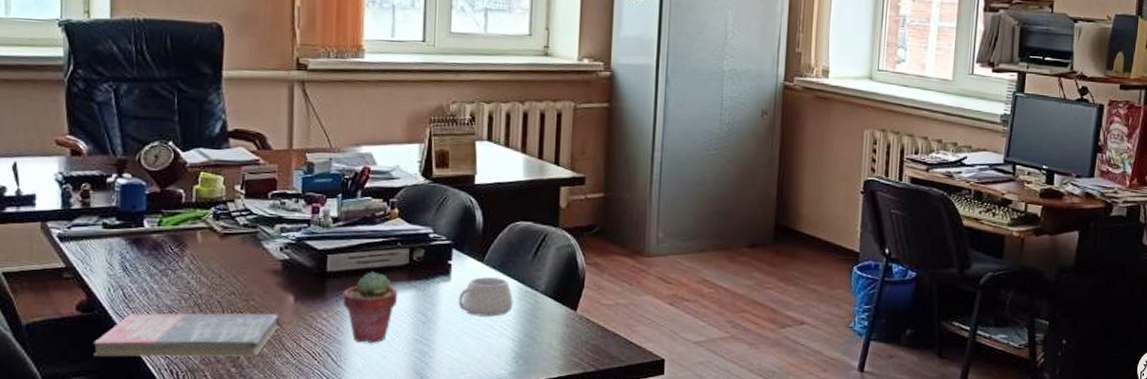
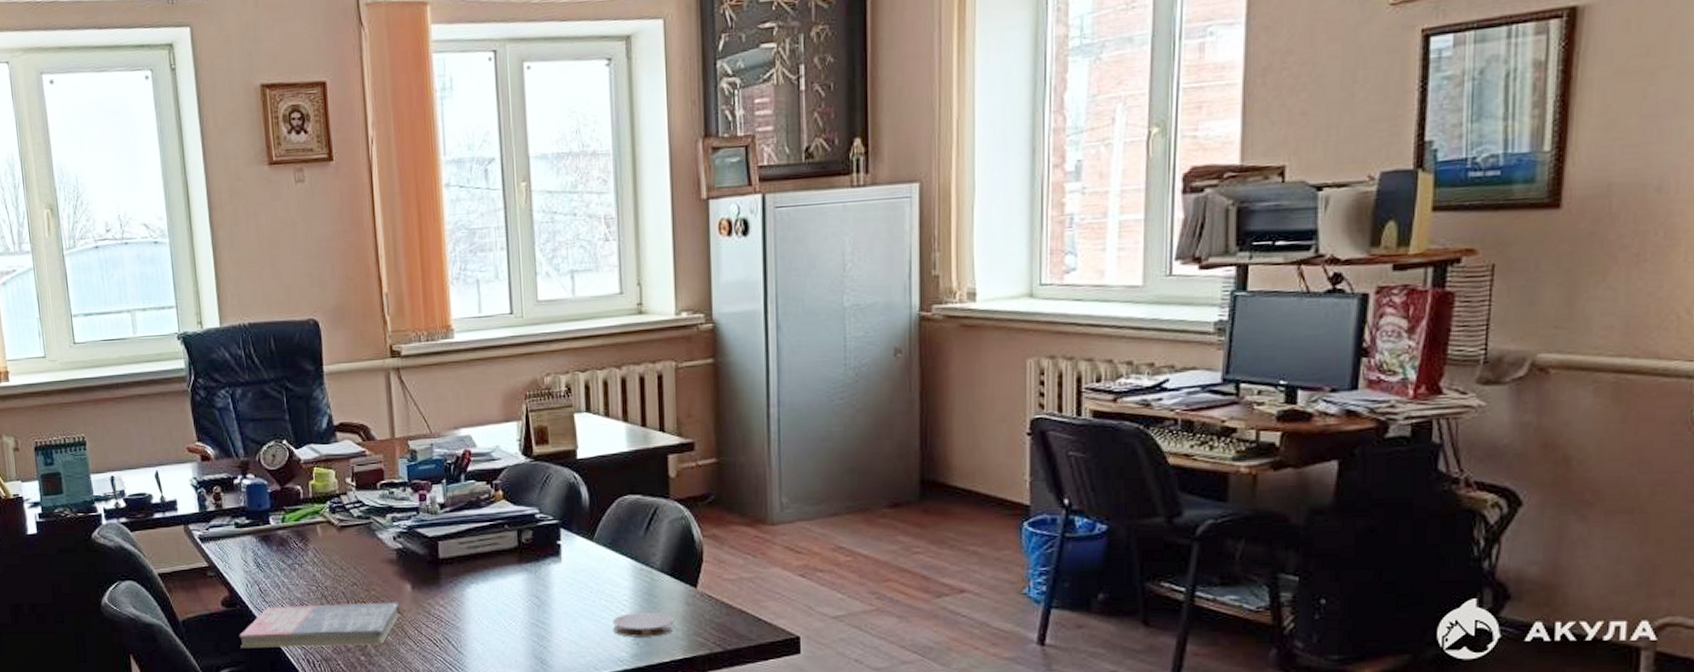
potted succulent: present [342,272,398,343] -> none [456,556,511,628]
mug: present [458,277,513,317] -> none [571,556,628,597]
coaster: none [495,331,553,356] -> present [613,611,674,637]

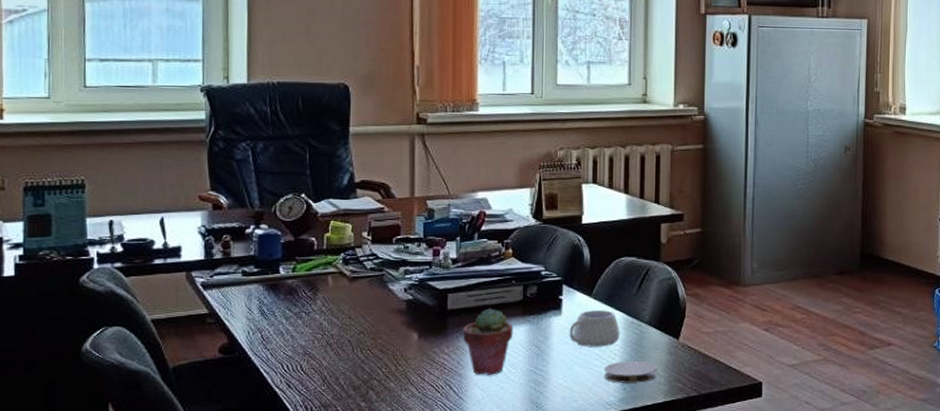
book: present [238,602,401,649] -> none [234,350,405,396]
potted succulent: none [456,556,511,628] -> present [462,308,514,375]
mug: none [571,556,628,597] -> present [569,310,620,347]

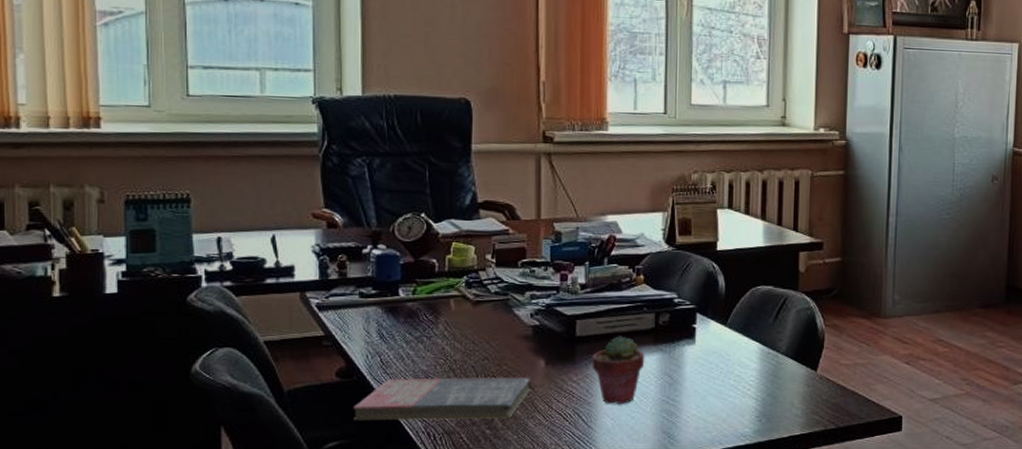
book: none [234,350,405,396] -> present [352,377,532,421]
mug: present [569,310,620,347] -> none [703,340,756,377]
coaster: present [604,360,657,383] -> none [739,391,794,415]

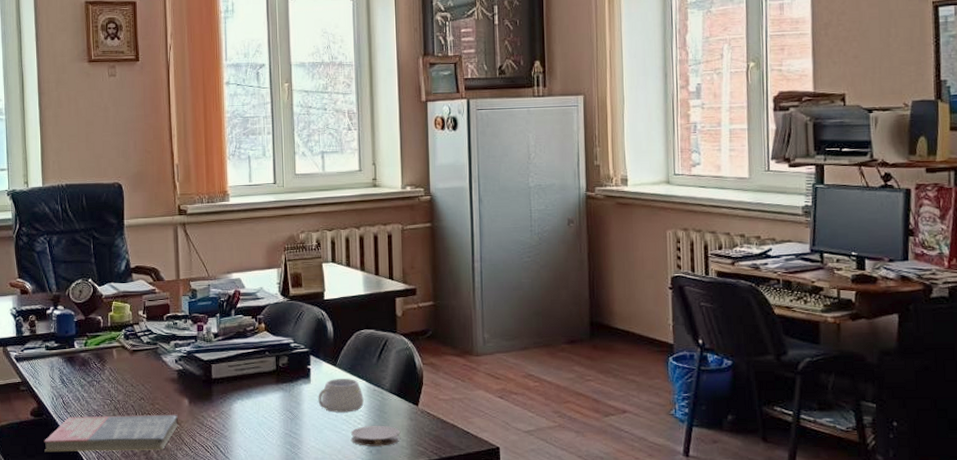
potted succulent: present [592,336,645,404] -> none [226,377,269,437]
mug: none [703,340,756,377] -> present [318,379,364,413]
coaster: none [739,391,794,415] -> present [351,425,400,446]

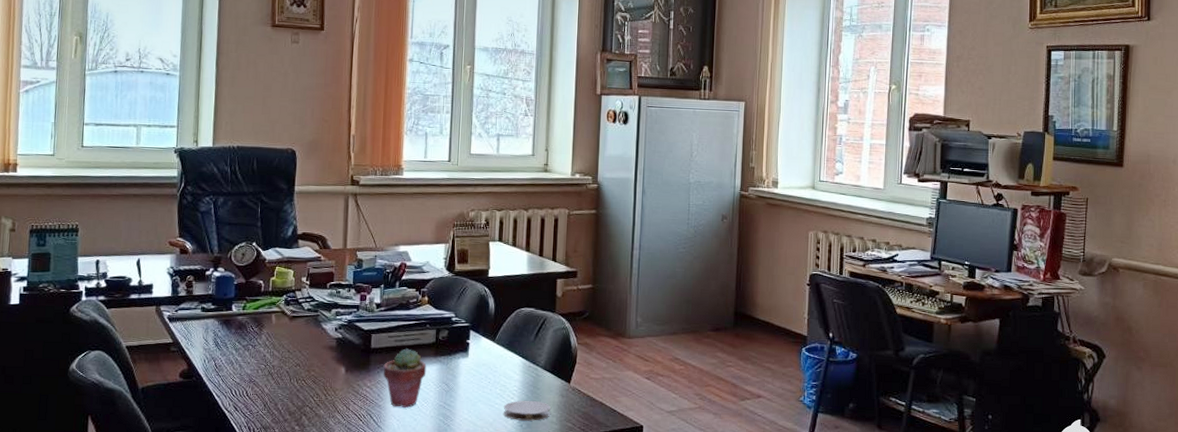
book: present [43,414,179,452] -> none [190,380,334,417]
potted succulent: none [226,377,269,437] -> present [383,348,427,408]
mug: present [318,379,364,413] -> none [474,354,519,387]

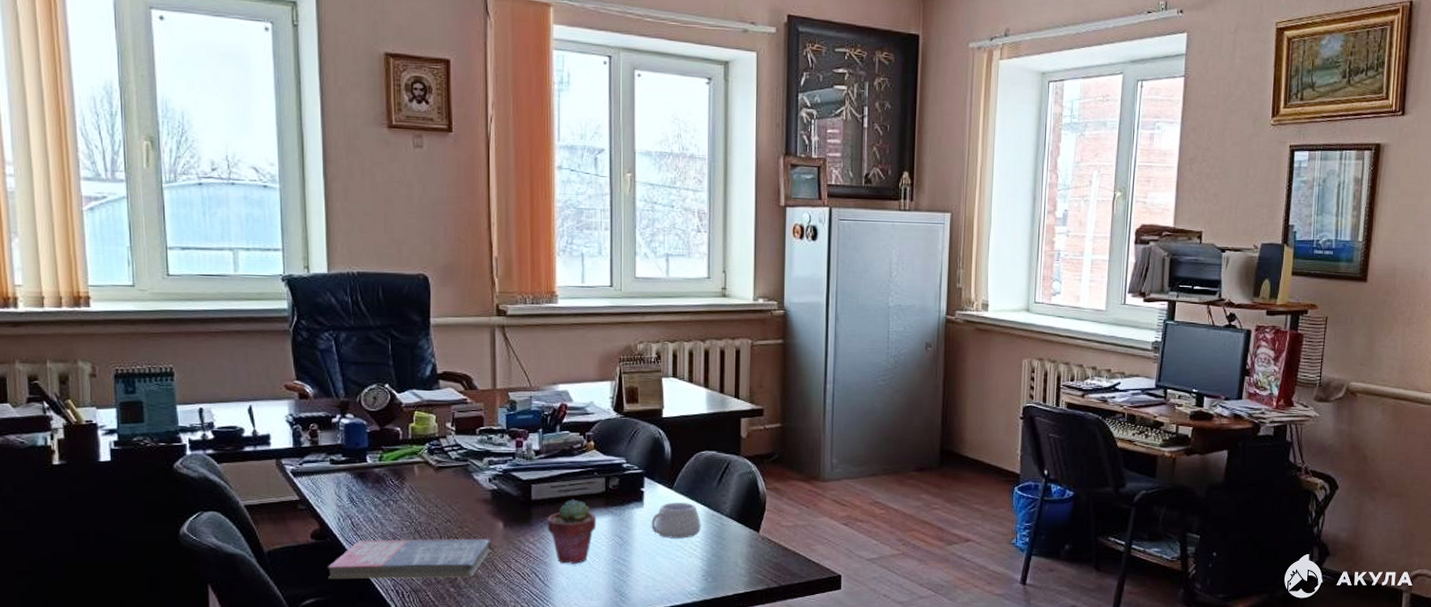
book: none [190,380,334,417] -> present [327,538,492,580]
mug: none [474,354,519,387] -> present [651,503,701,538]
coaster: present [504,400,551,421] -> none [686,552,738,574]

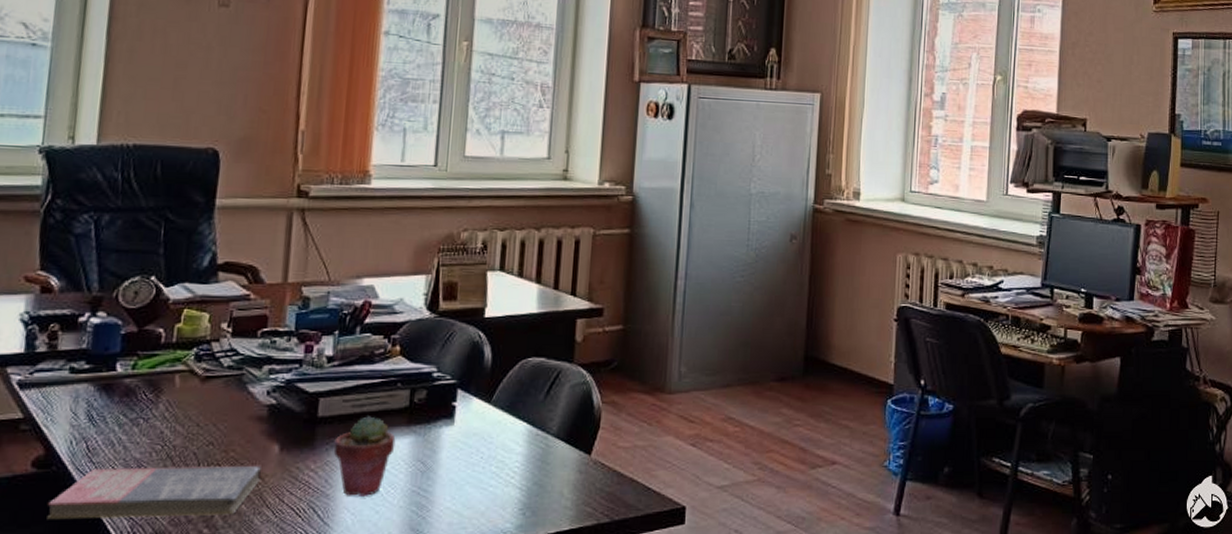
mug: present [651,503,701,538] -> none [461,420,522,463]

